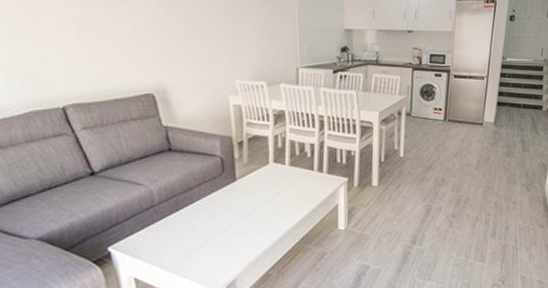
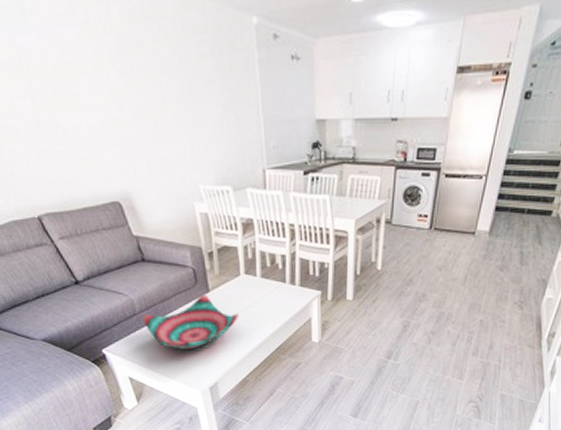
decorative bowl: none [159,183,264,244] -> present [141,294,239,350]

